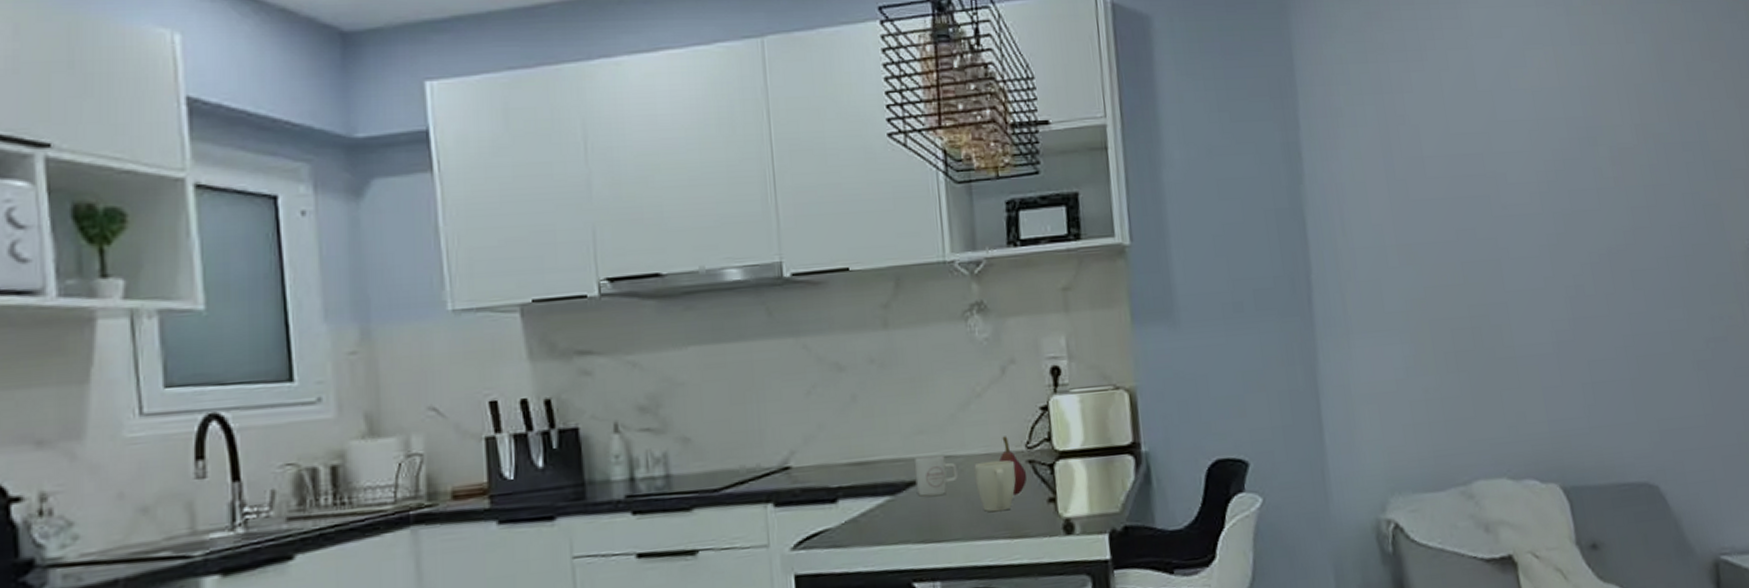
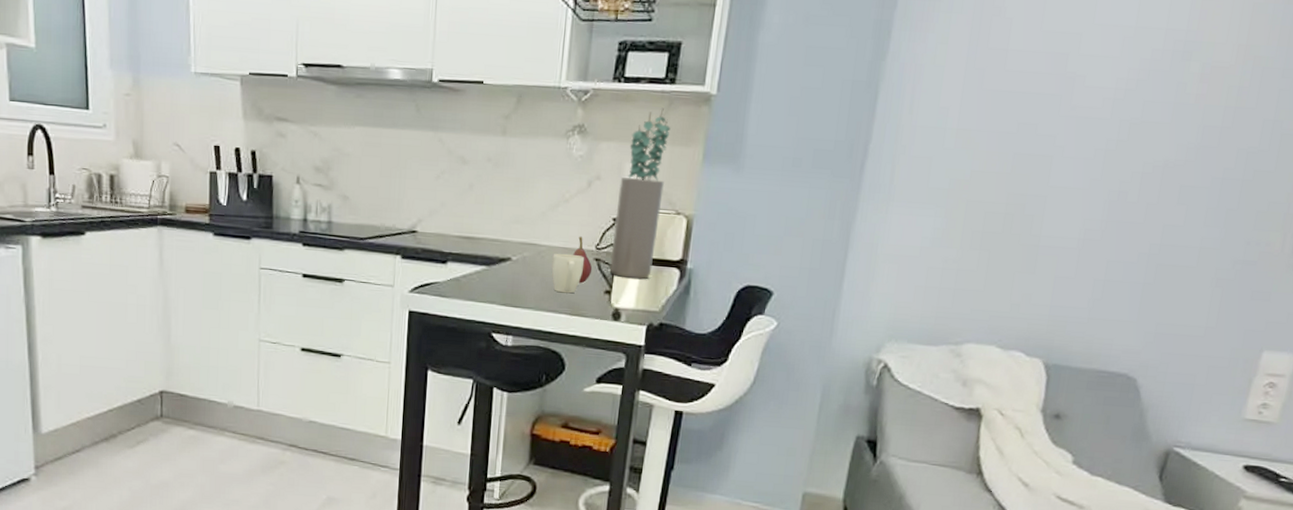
mug: present [914,455,958,498] -> none [506,240,540,273]
vase: none [1039,268,1101,478] -> present [609,107,671,279]

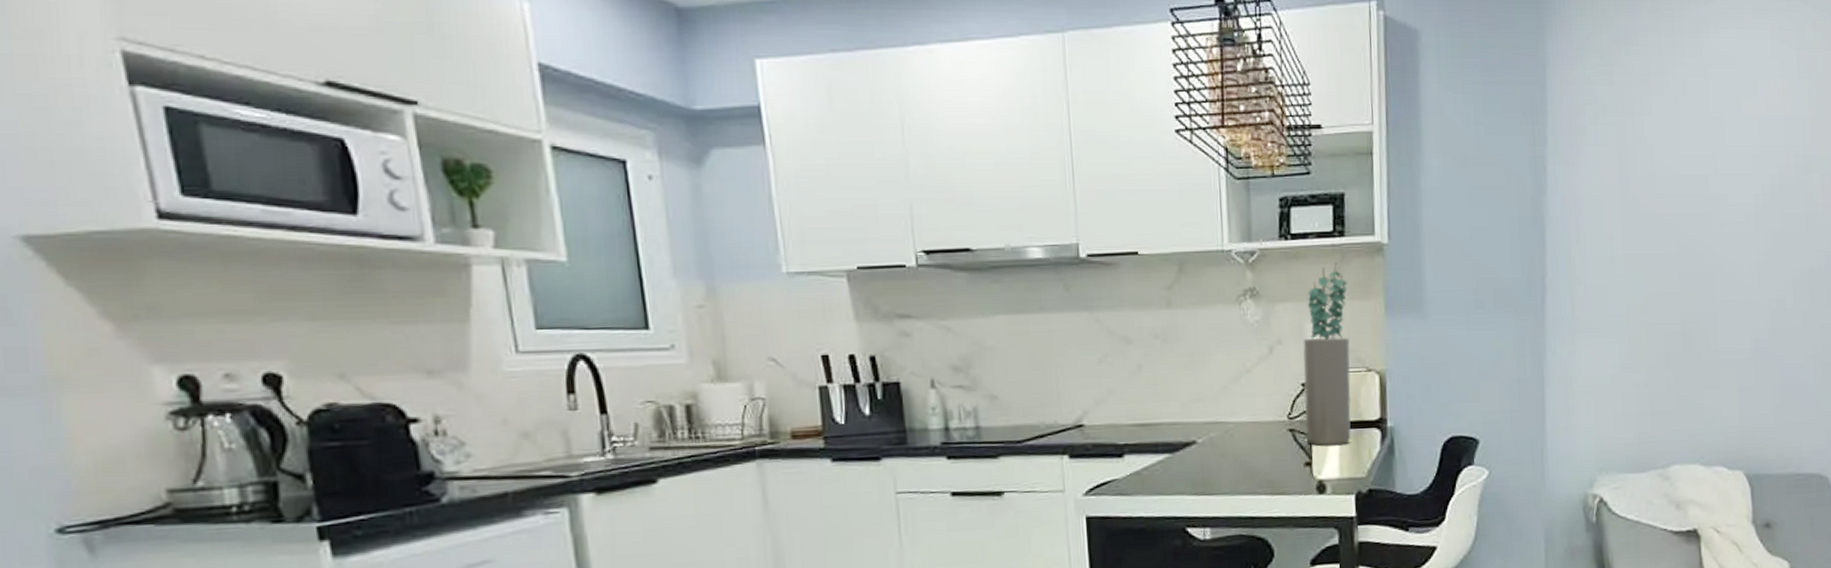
mug: present [551,253,585,294] -> none [1242,427,1278,472]
fruit: present [572,236,593,284] -> none [1263,407,1288,459]

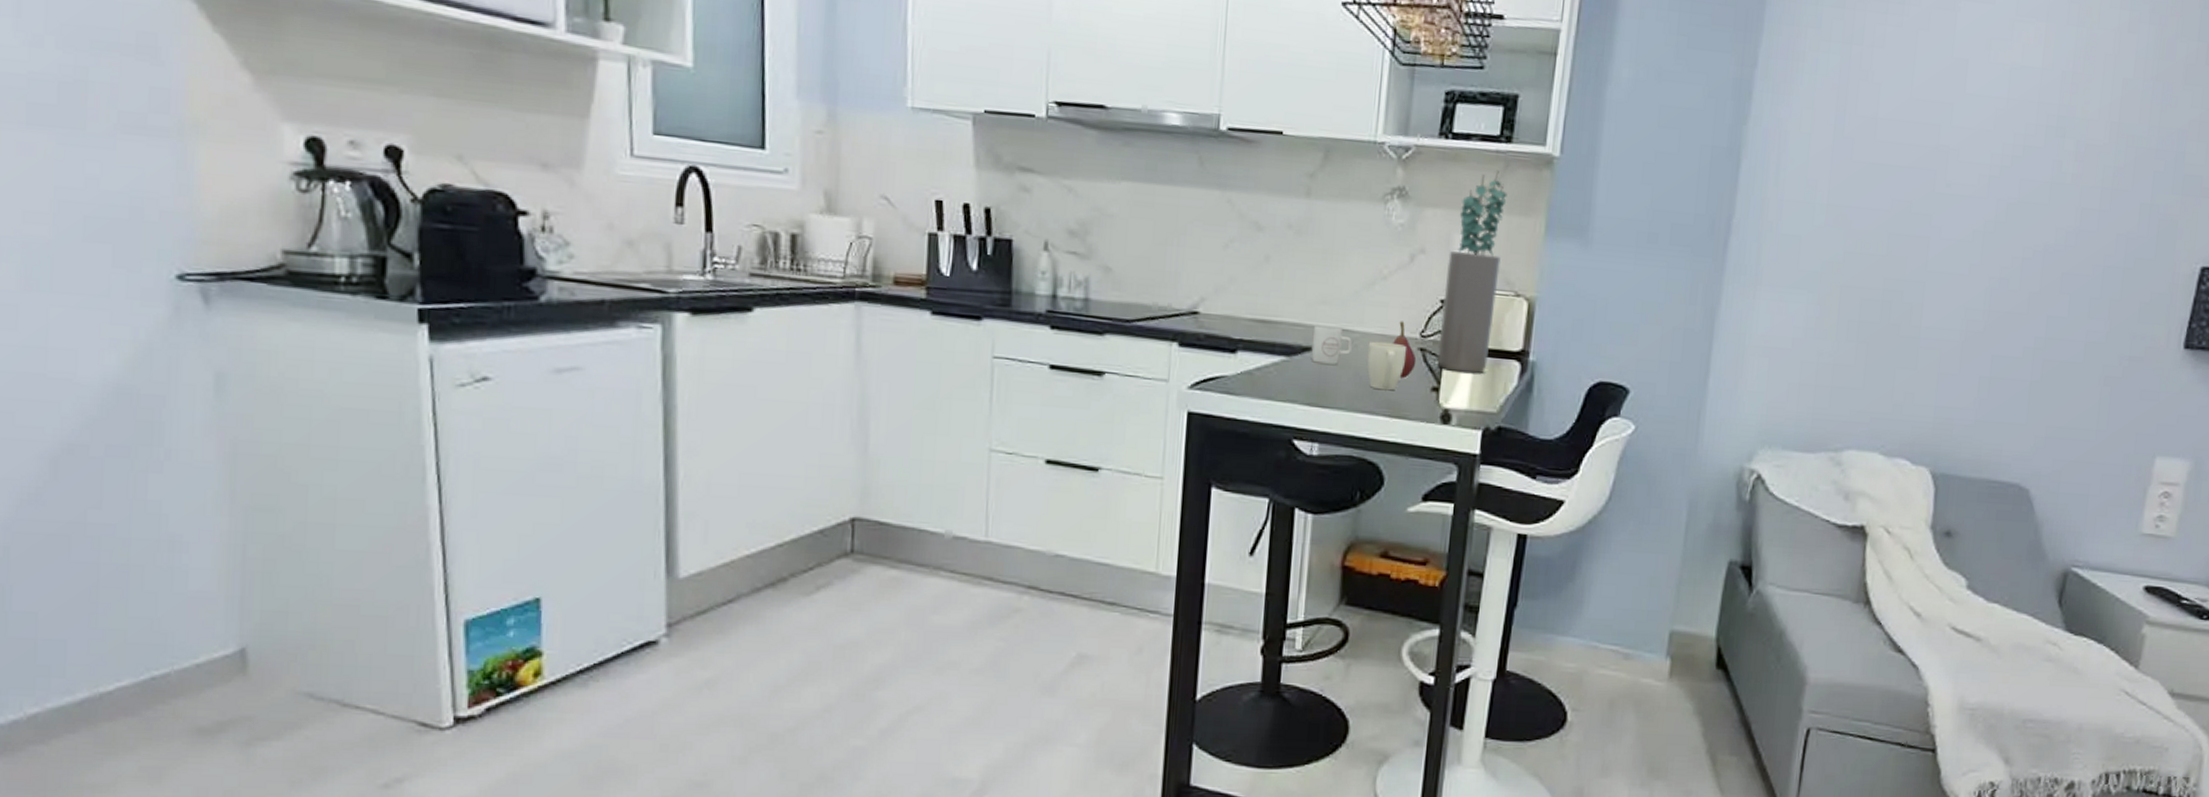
mug: none [1190,420,1228,457] -> present [1311,325,1352,366]
mug: none [1242,427,1278,472] -> present [1366,341,1407,391]
fruit: none [1263,407,1288,459] -> present [1392,321,1417,379]

